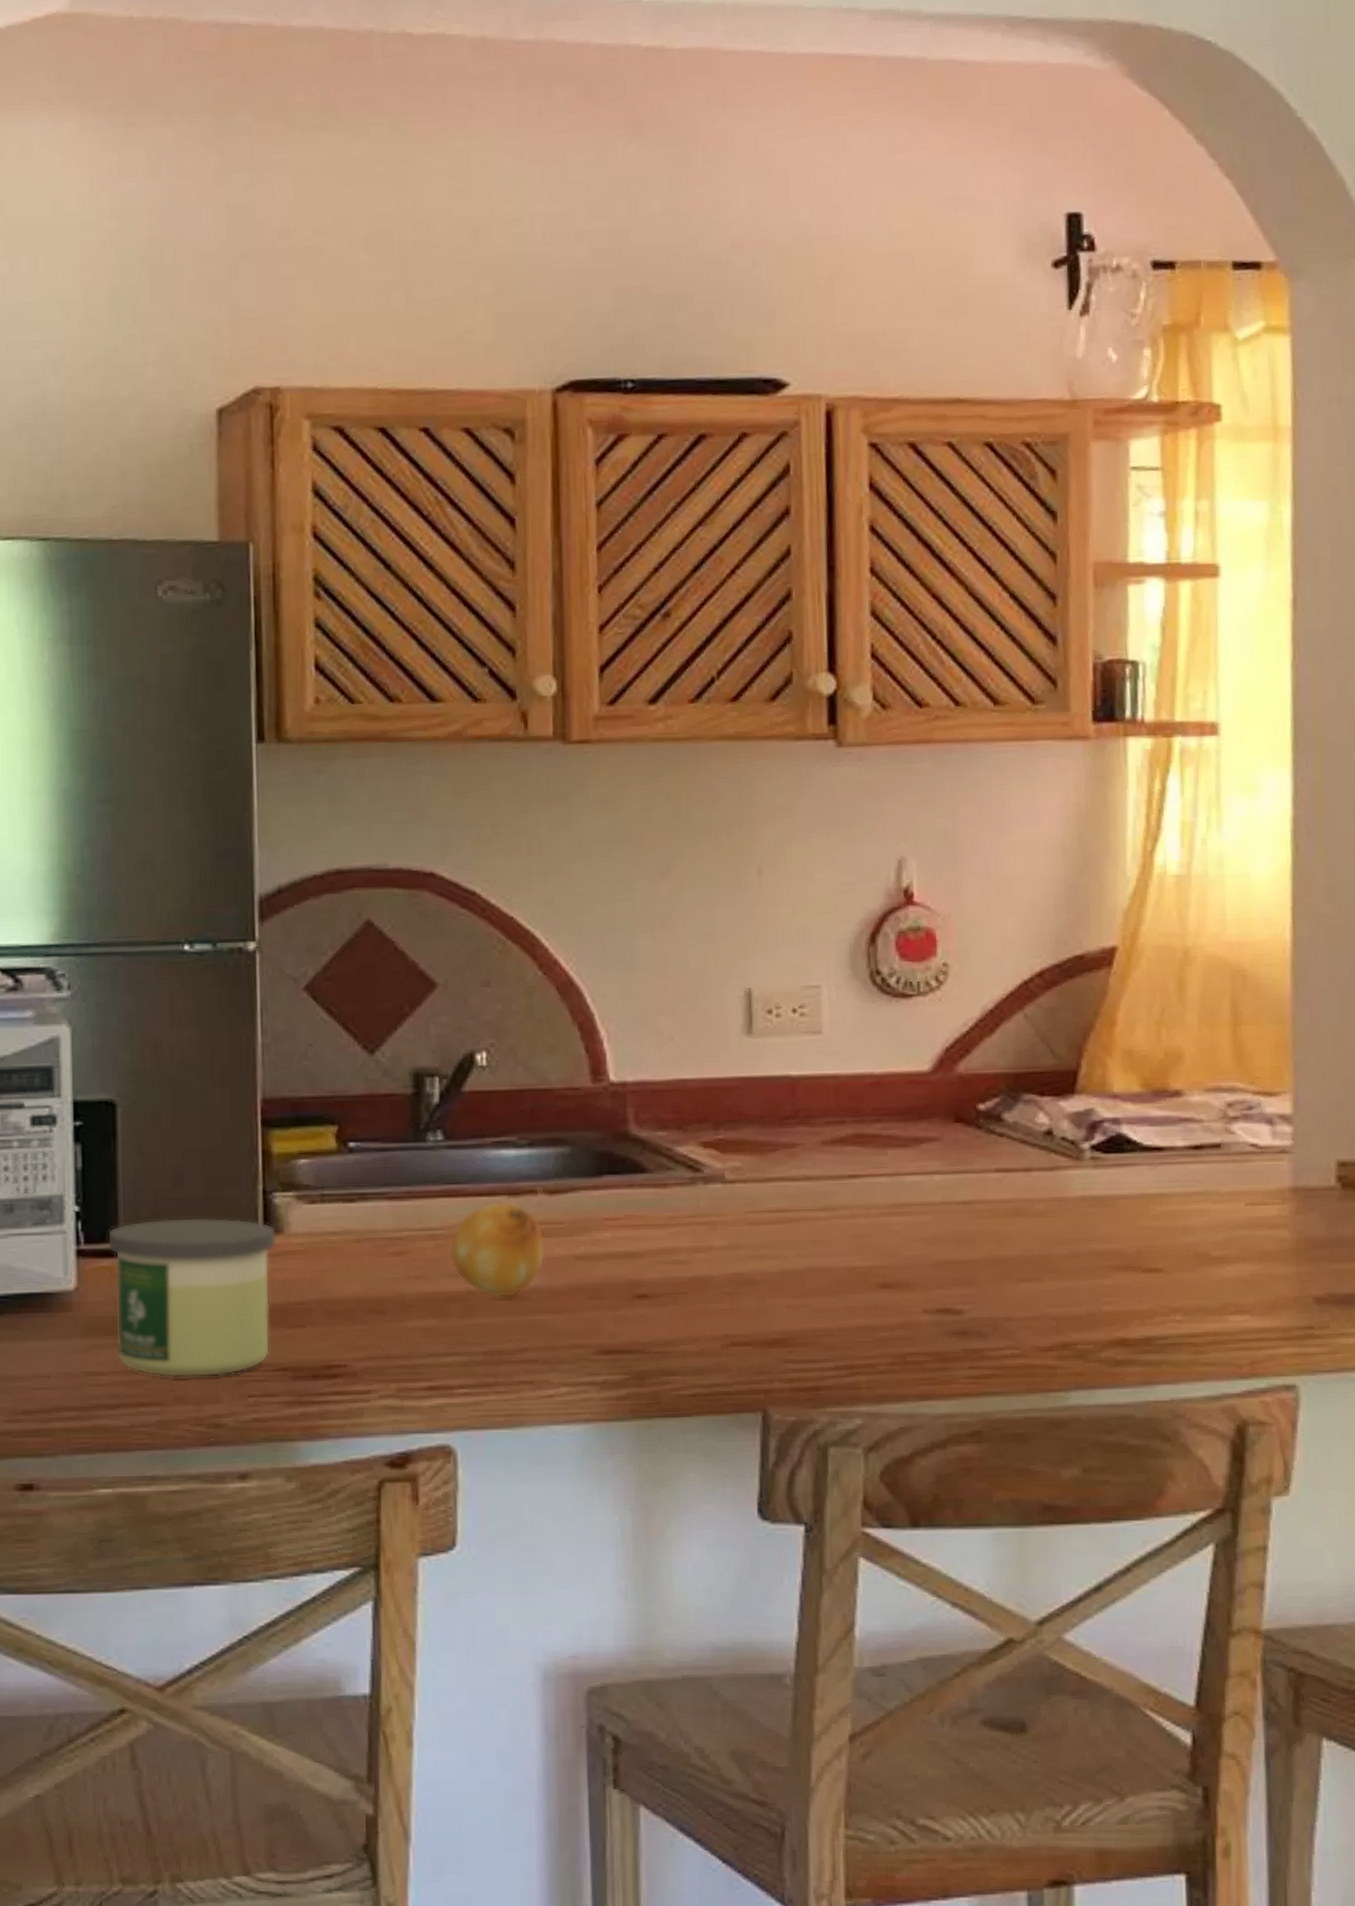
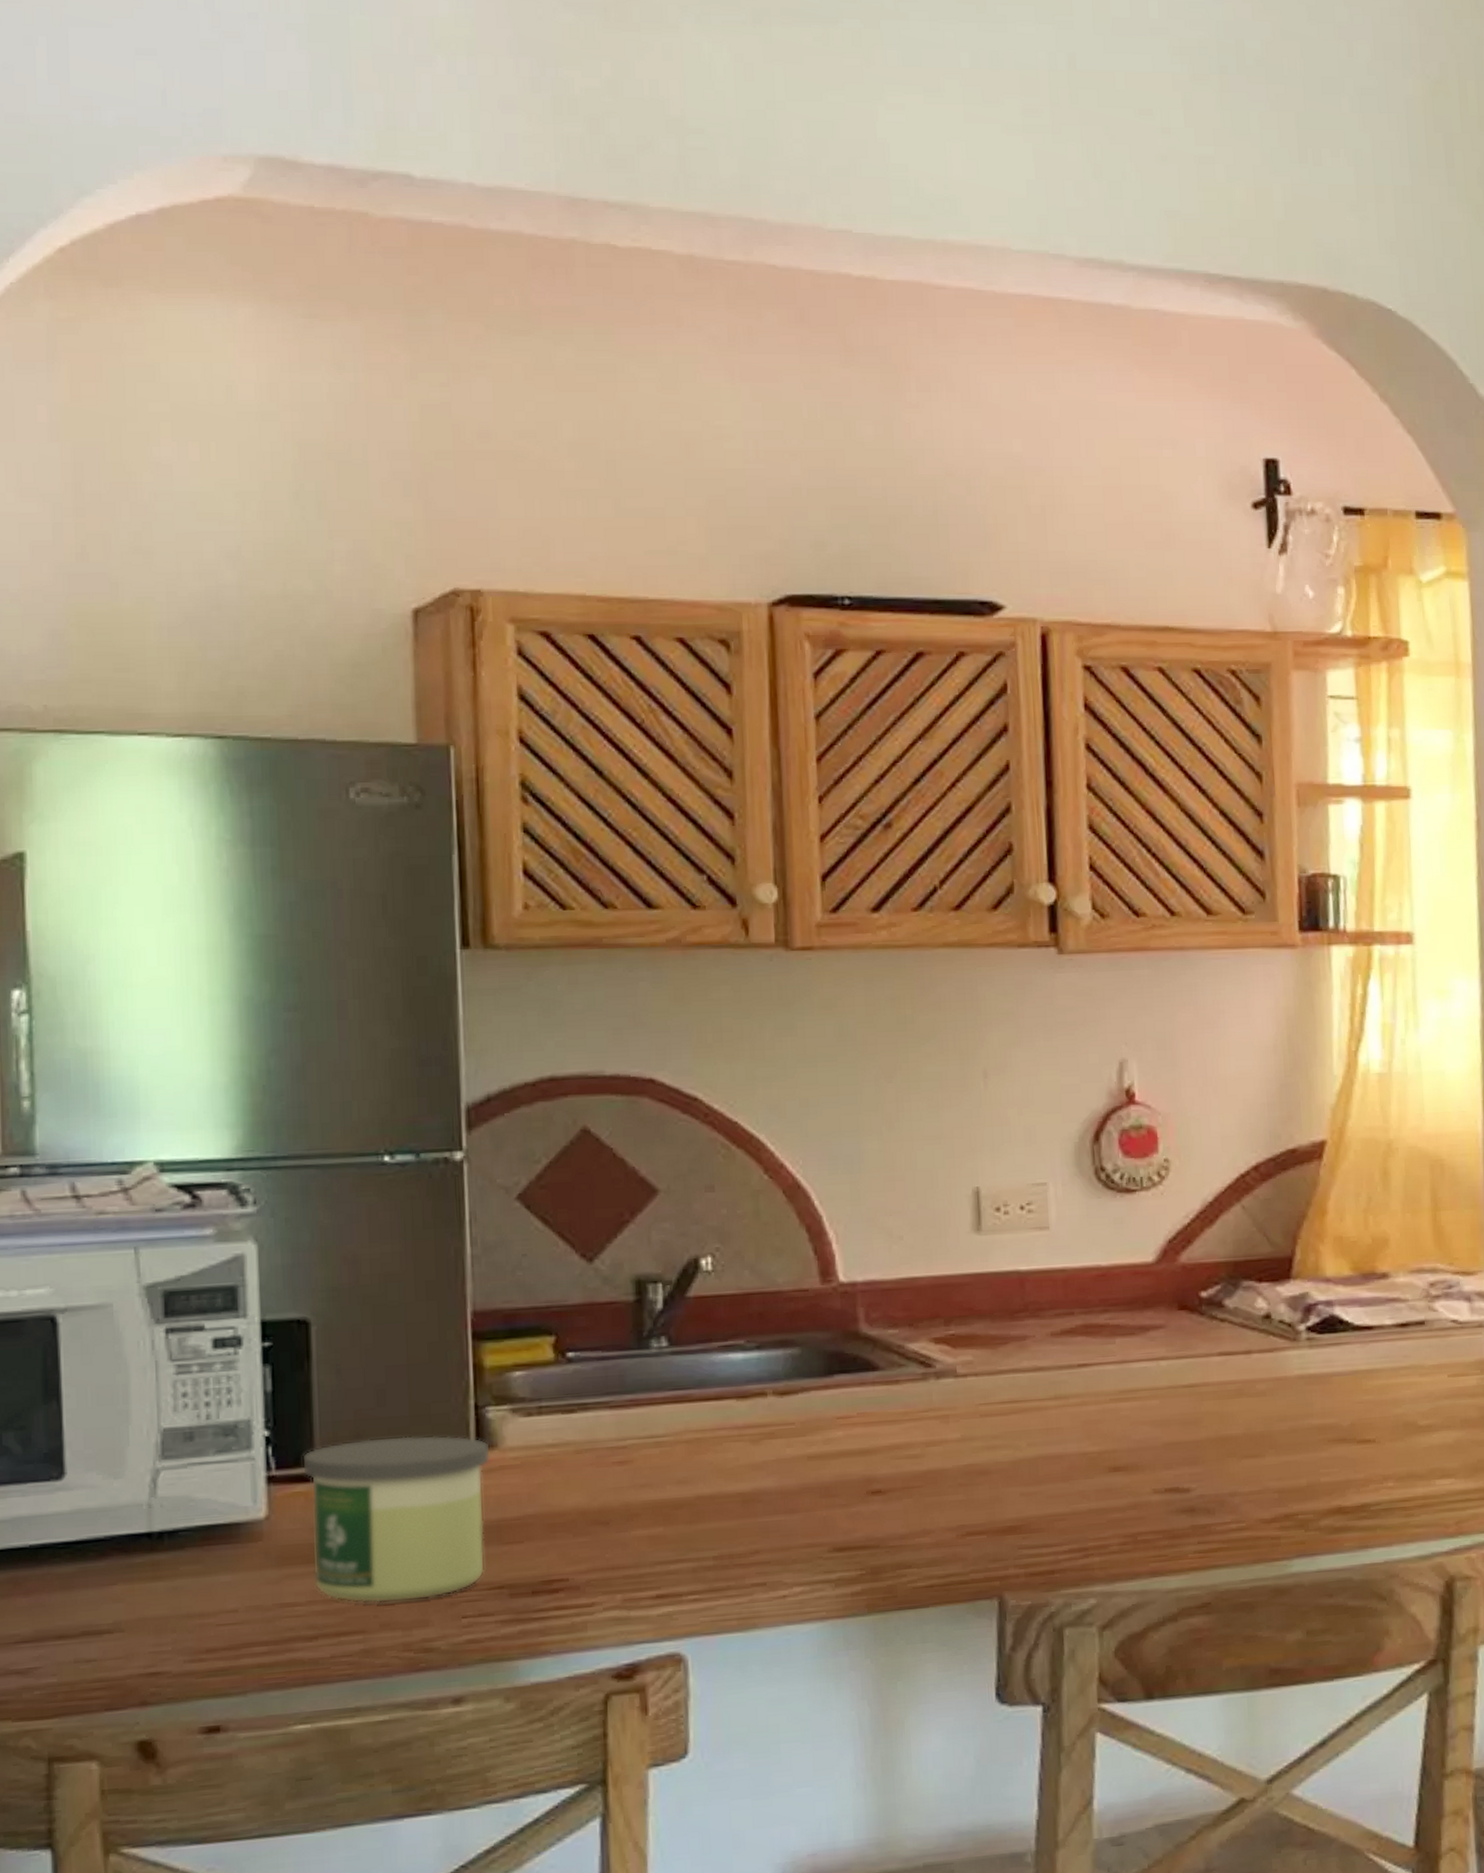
fruit: present [450,1202,545,1299] -> none [677,1405,776,1502]

